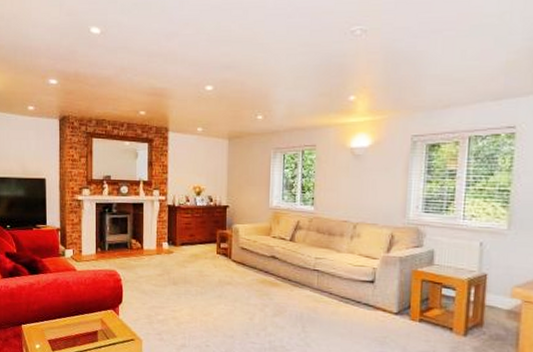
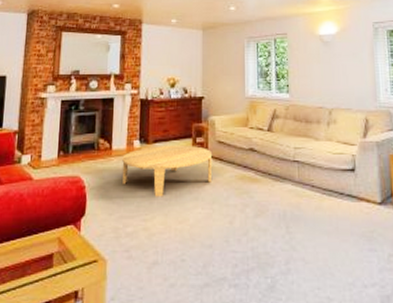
coffee table: none [153,248,236,293] -> present [122,145,213,197]

